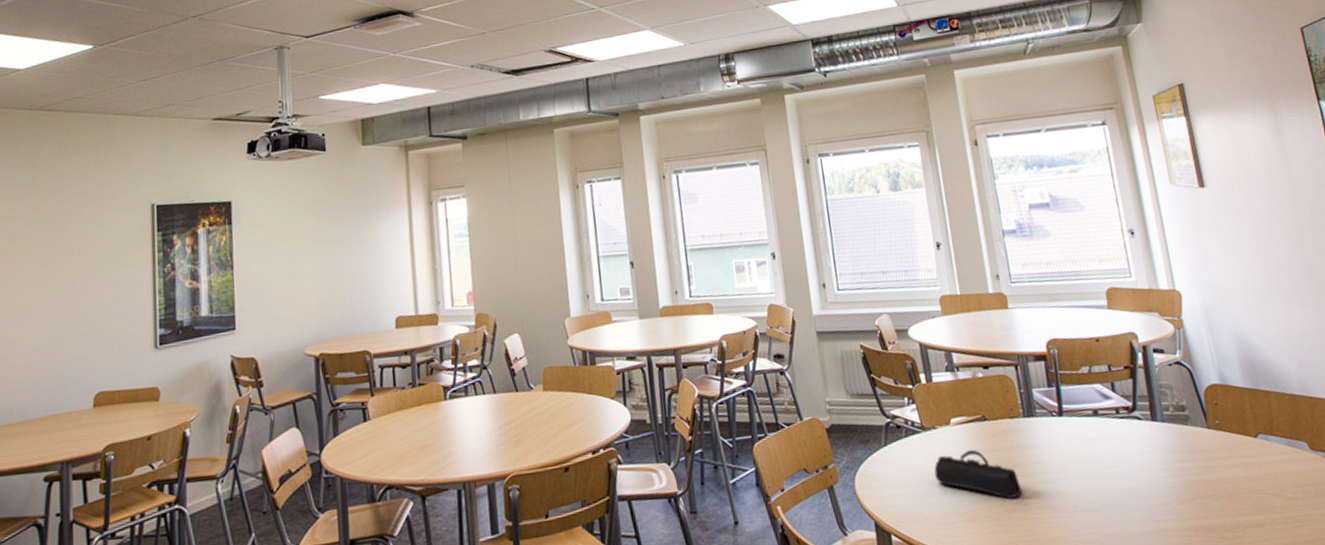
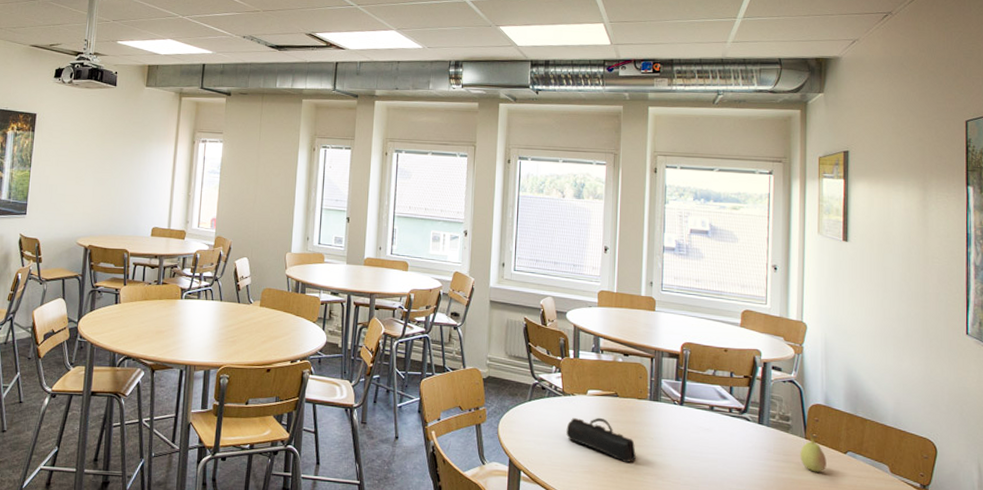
fruit: none [1205,420,1239,467] -> present [800,433,827,472]

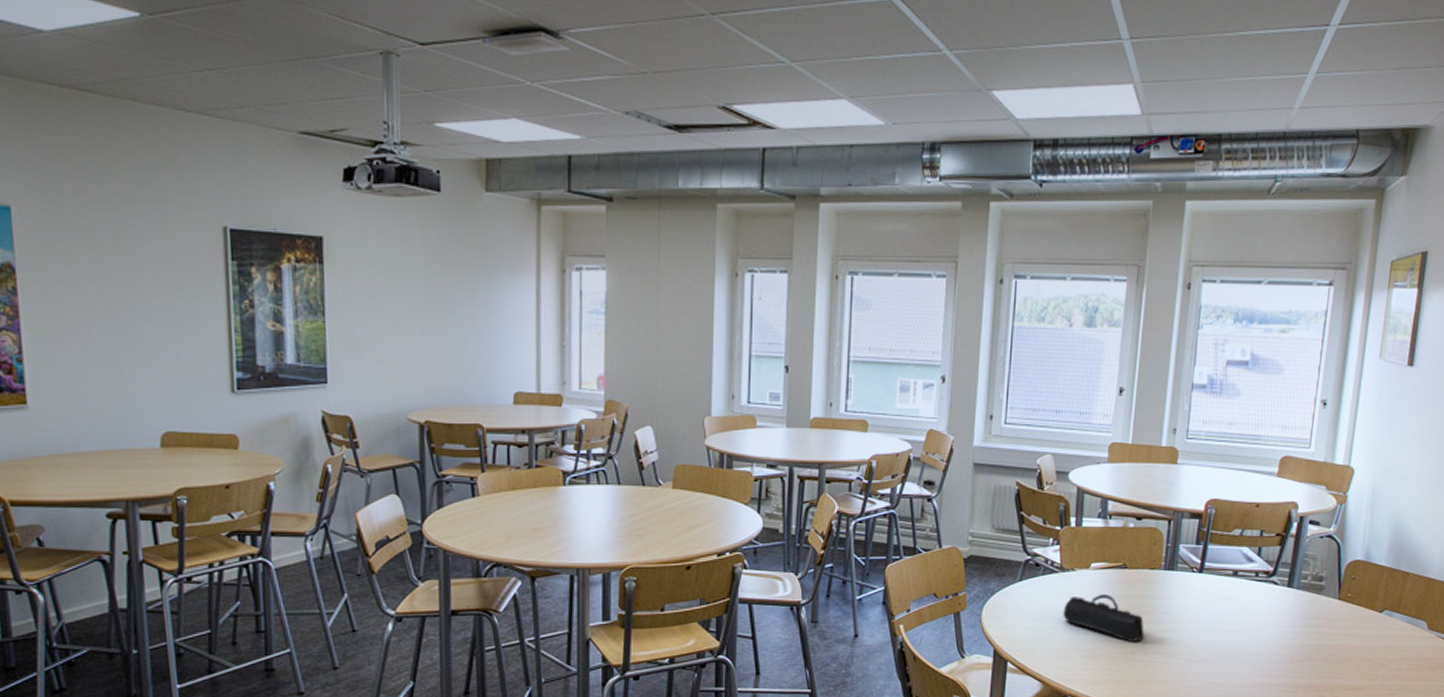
fruit: present [800,433,827,472] -> none [1330,593,1360,636]

